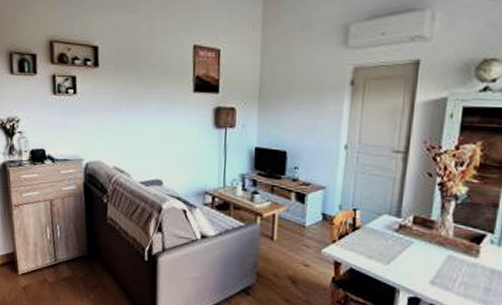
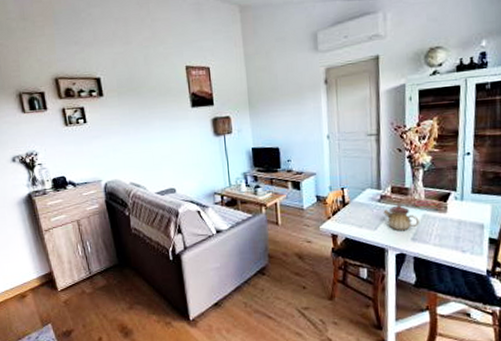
teapot: none [400,238,443,271] -> present [383,204,419,231]

